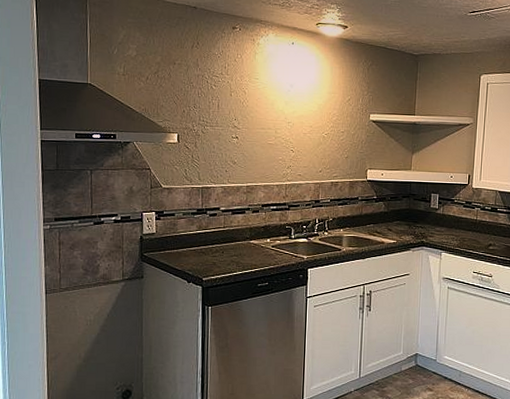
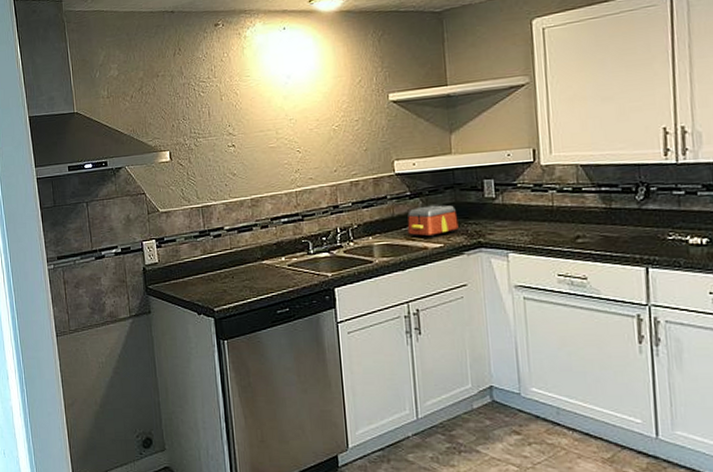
toaster: none [371,209,409,235] -> present [407,204,459,238]

